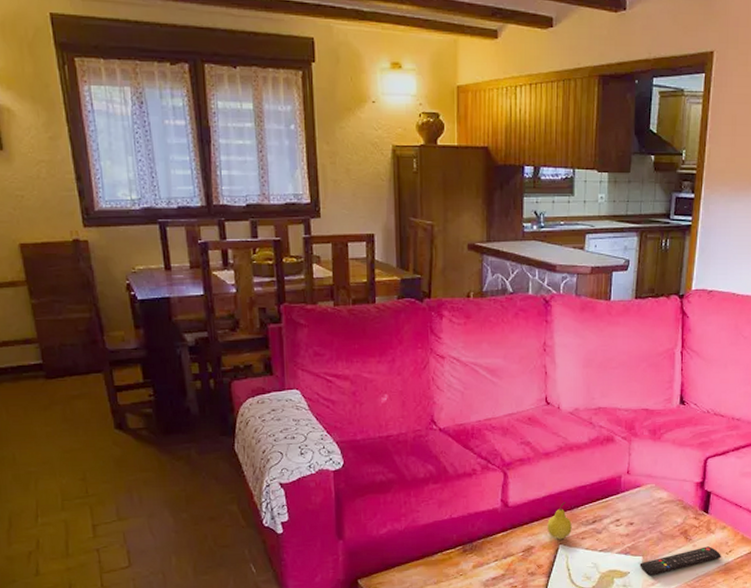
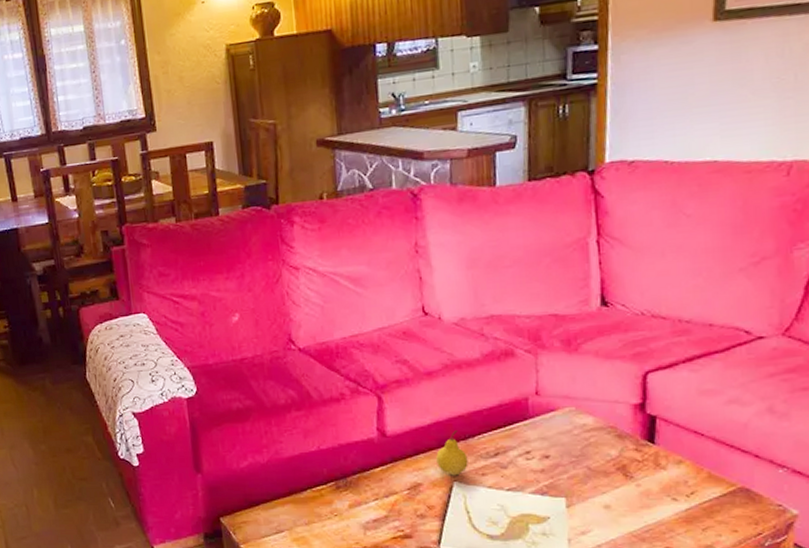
remote control: present [639,546,721,576] -> none [562,486,679,523]

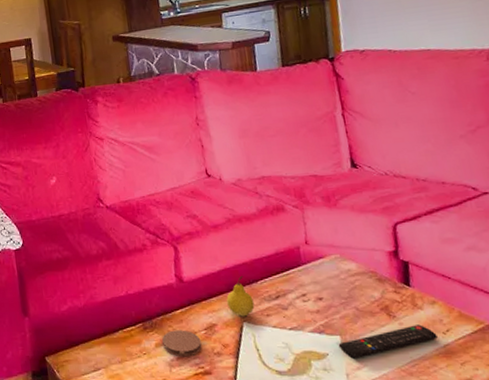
coaster: none [356,489,403,519] -> present [161,330,202,357]
remote control: none [562,486,679,523] -> present [338,324,438,359]

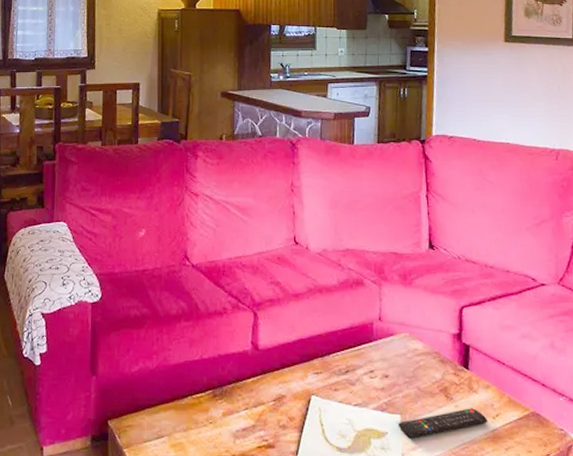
coaster: present [161,330,202,357] -> none [229,399,269,429]
fruit: present [226,276,255,317] -> none [298,348,324,390]

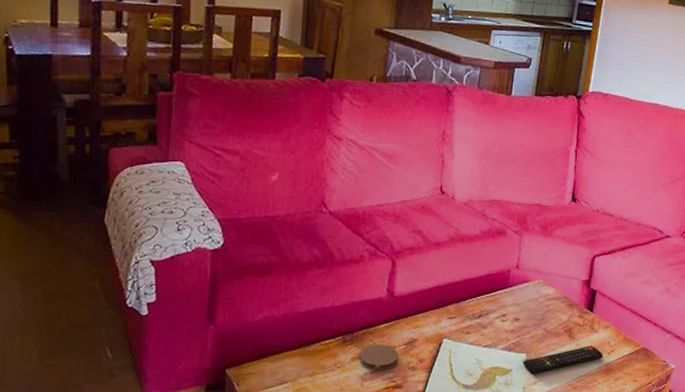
coaster: none [229,399,269,429] -> present [358,344,399,371]

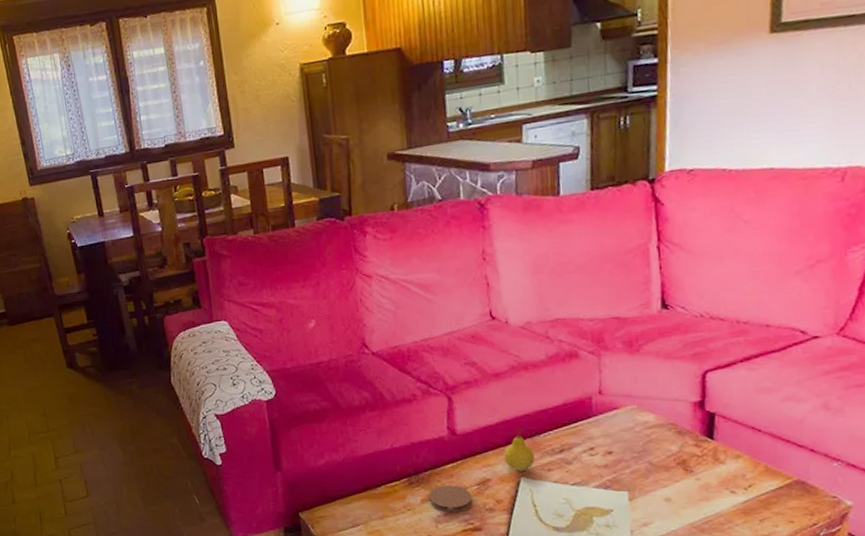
fruit: none [432,294,458,333] -> present [504,429,535,472]
remote control: present [522,346,603,374] -> none [625,480,737,515]

